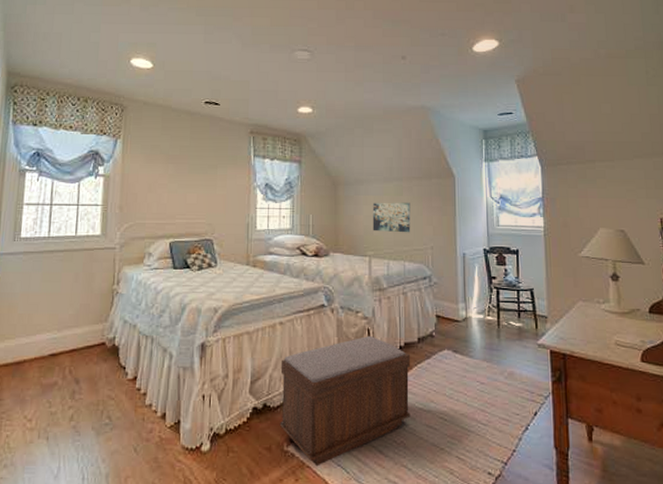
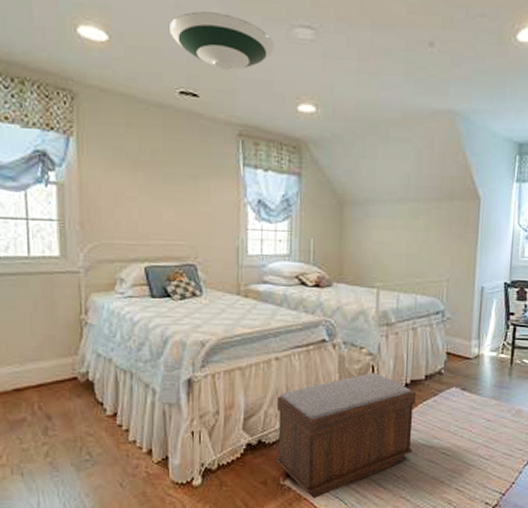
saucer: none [199,44,279,85] -> present [170,11,274,71]
wall art: present [372,202,411,233] -> none [382,226,427,263]

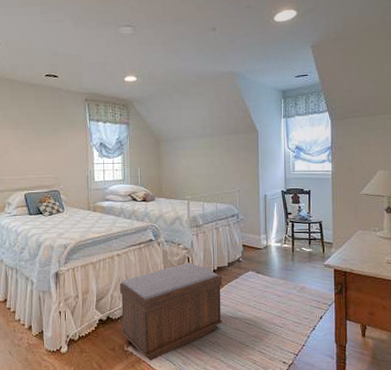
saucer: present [170,11,274,71] -> none [38,22,106,59]

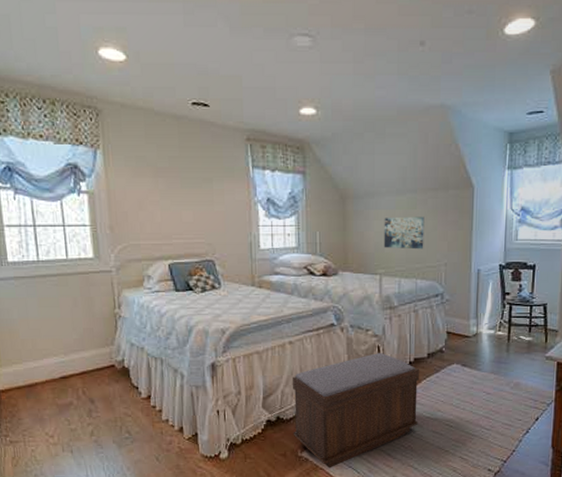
wall art: none [189,154,221,180] -> present [384,216,425,250]

